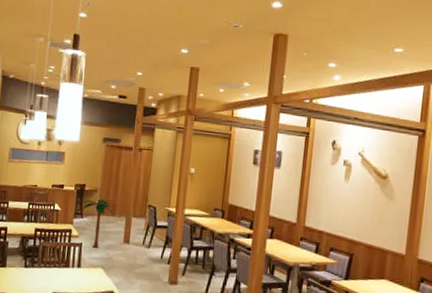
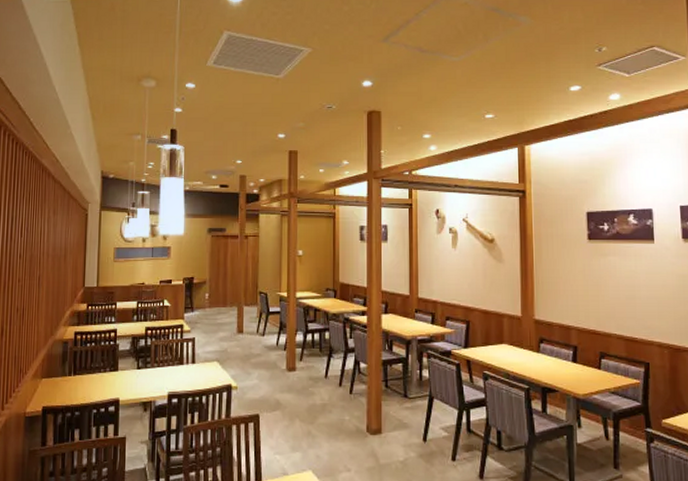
palm tree: present [83,199,116,248] -> none [192,291,227,341]

